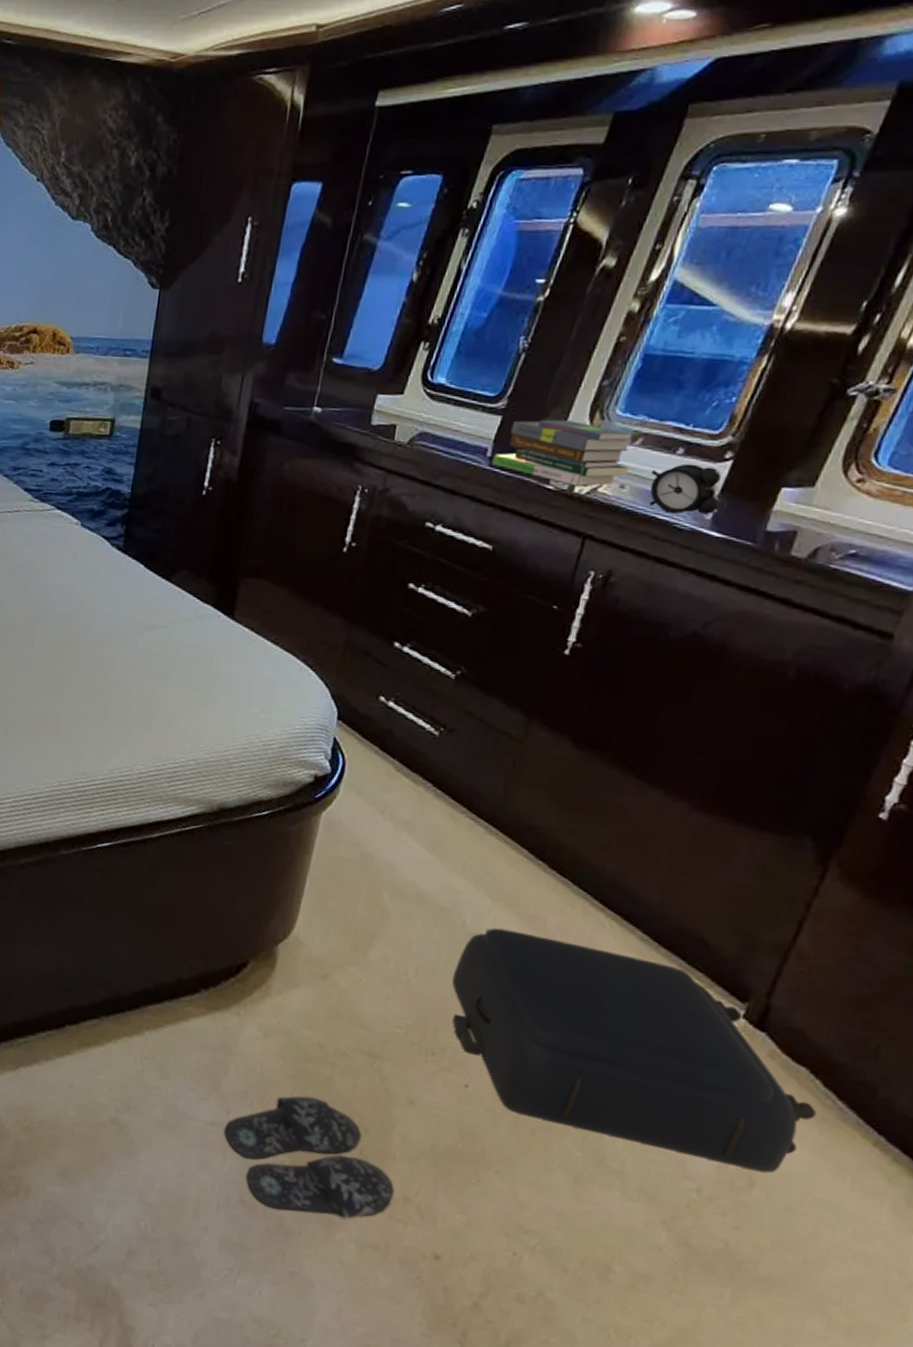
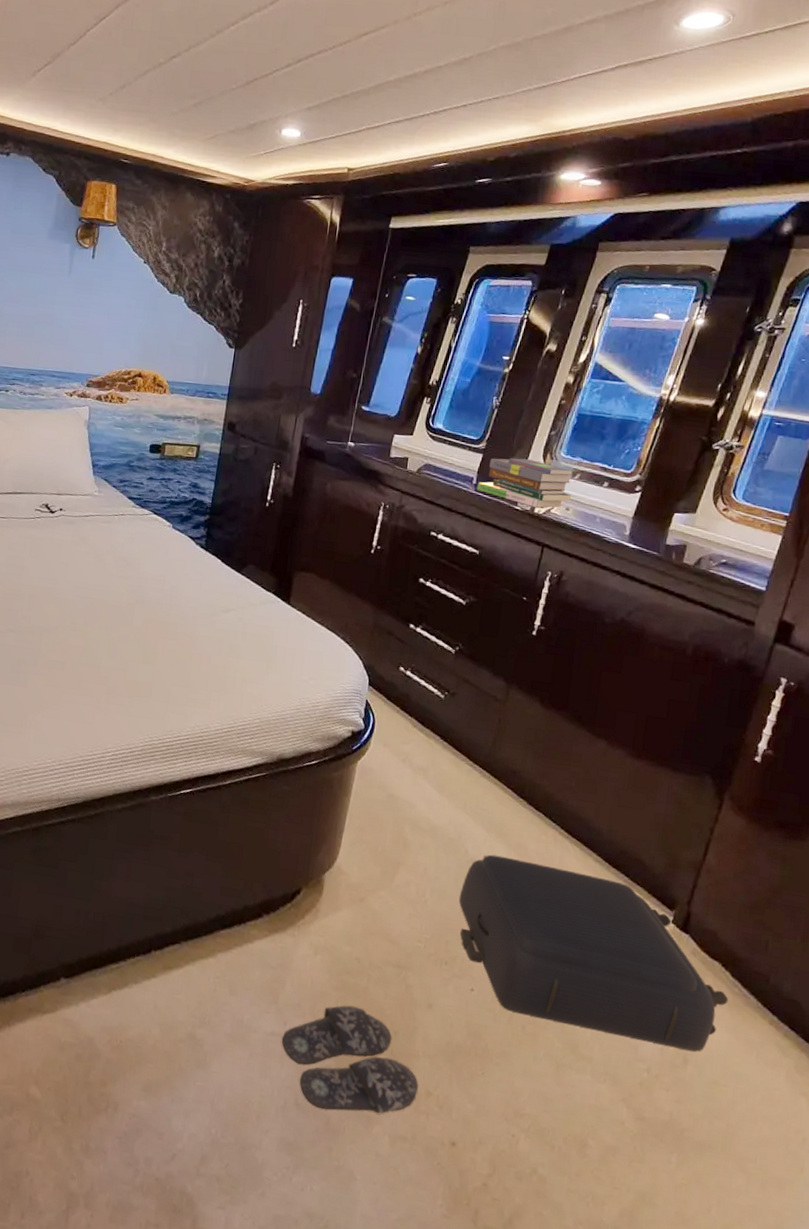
alarm clock: present [649,463,722,515] -> none [586,493,634,531]

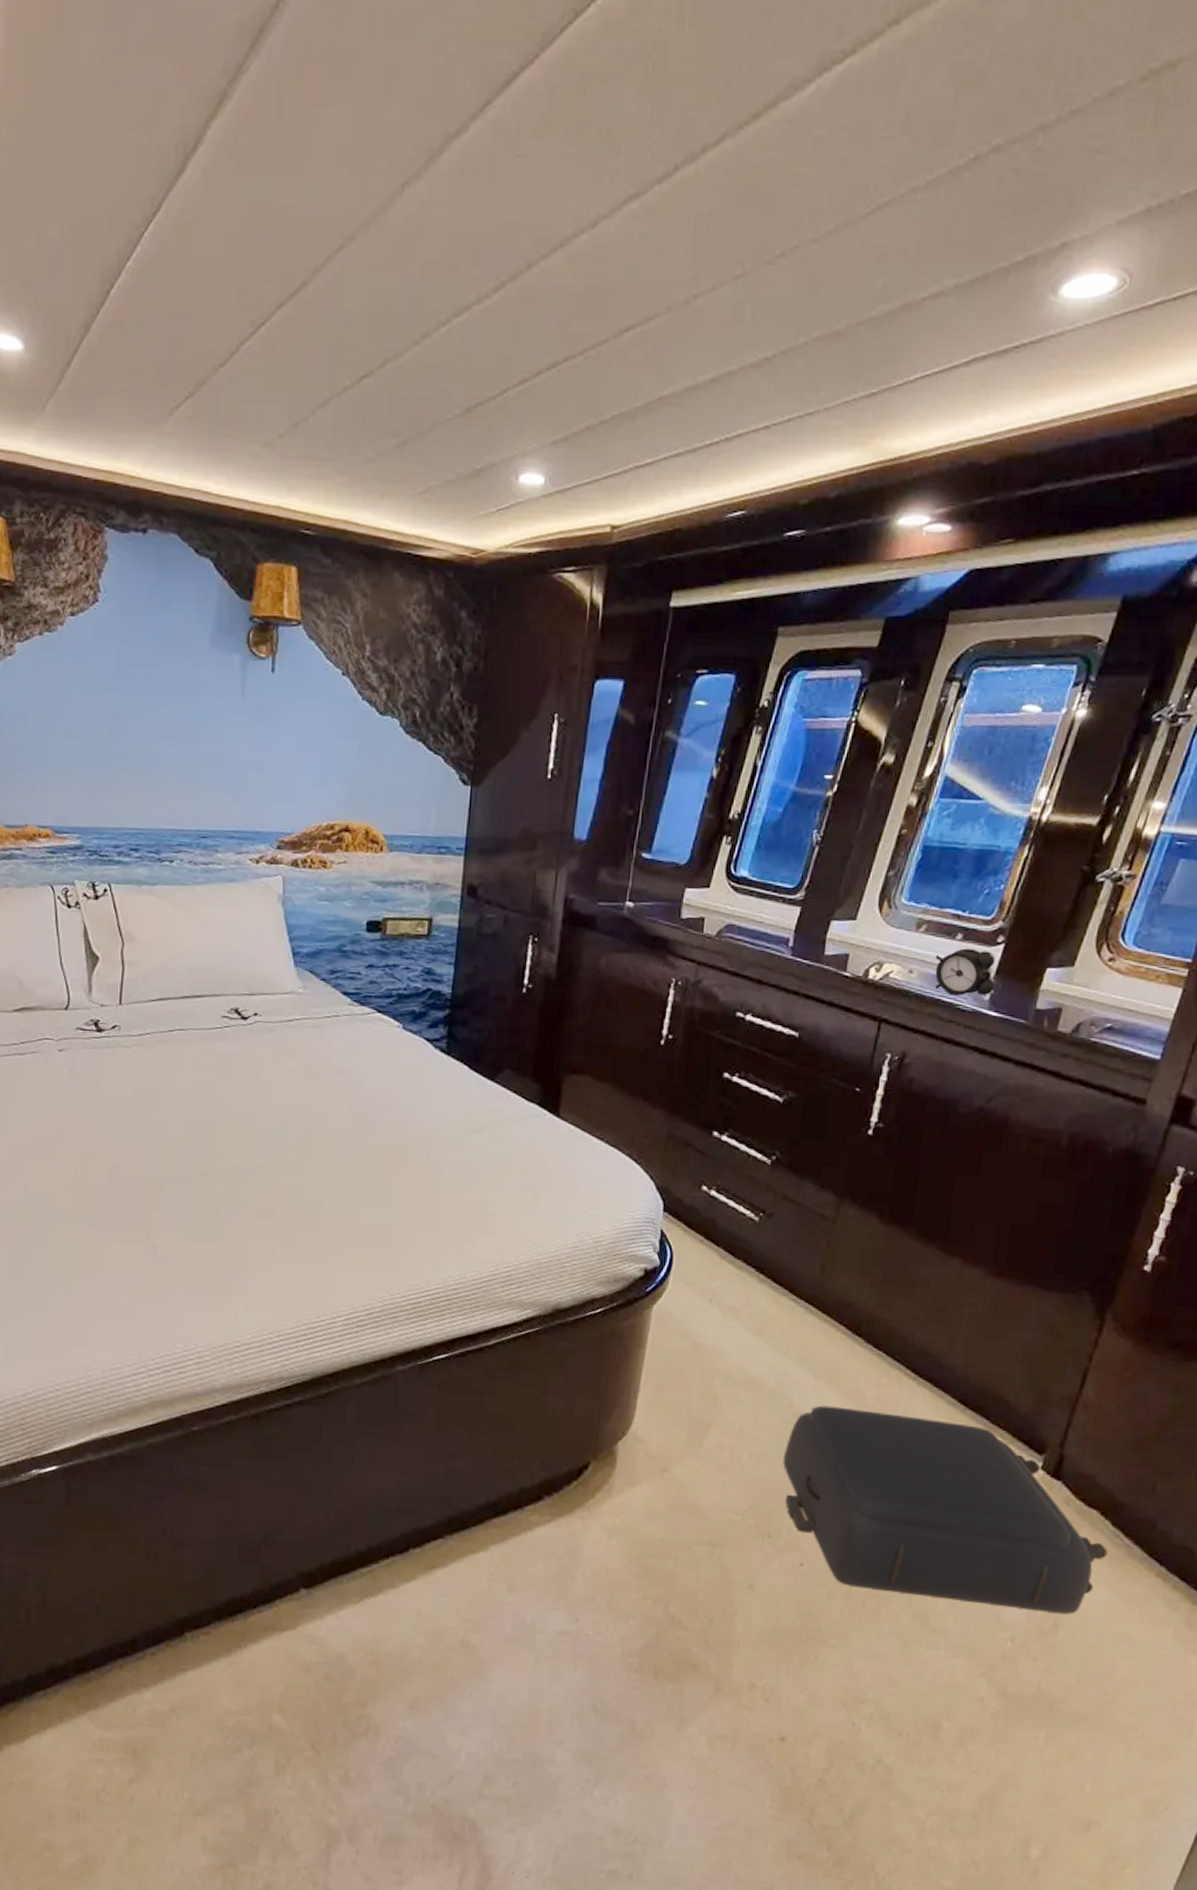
slippers: present [281,1005,418,1114] -> none [573,1593,739,1713]
books: present [477,458,573,509] -> none [794,909,917,973]
alarm clock: none [586,493,634,531] -> present [934,948,996,996]

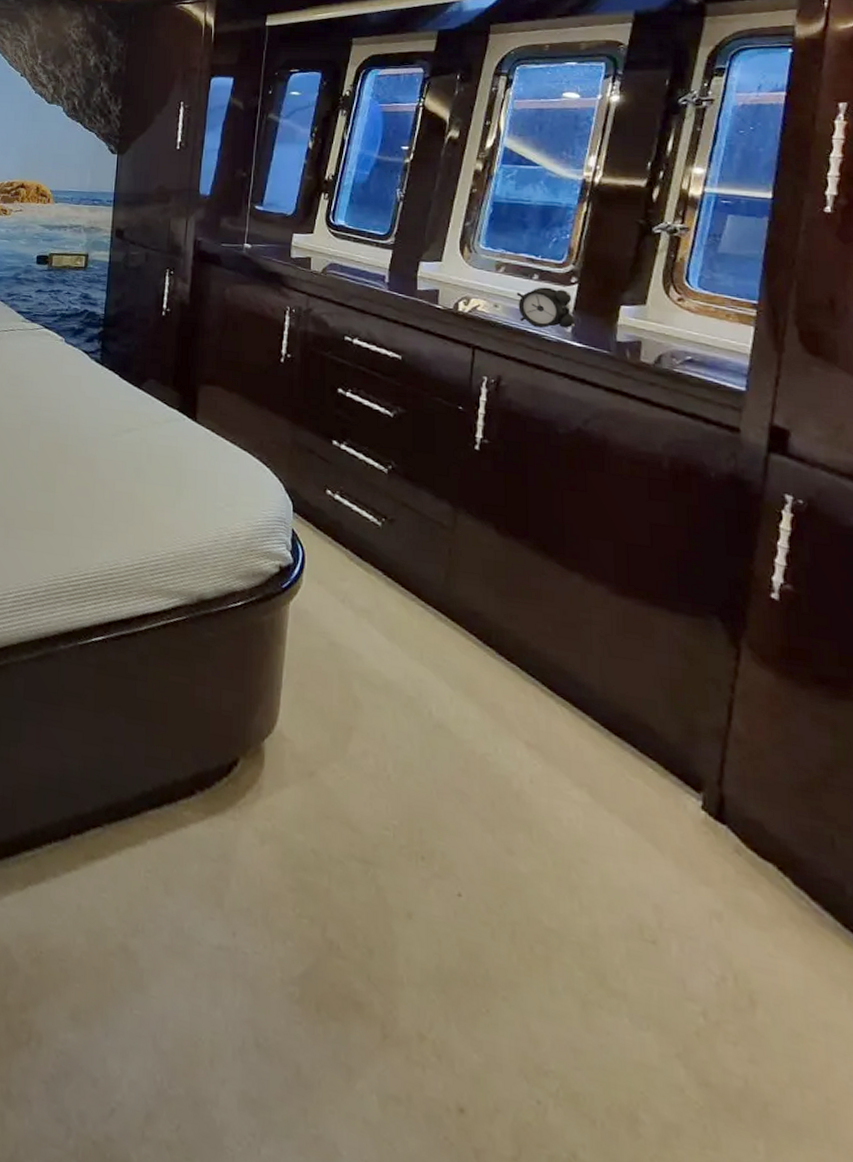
suitcase: present [782,1405,1108,1614] -> none [428,717,796,990]

